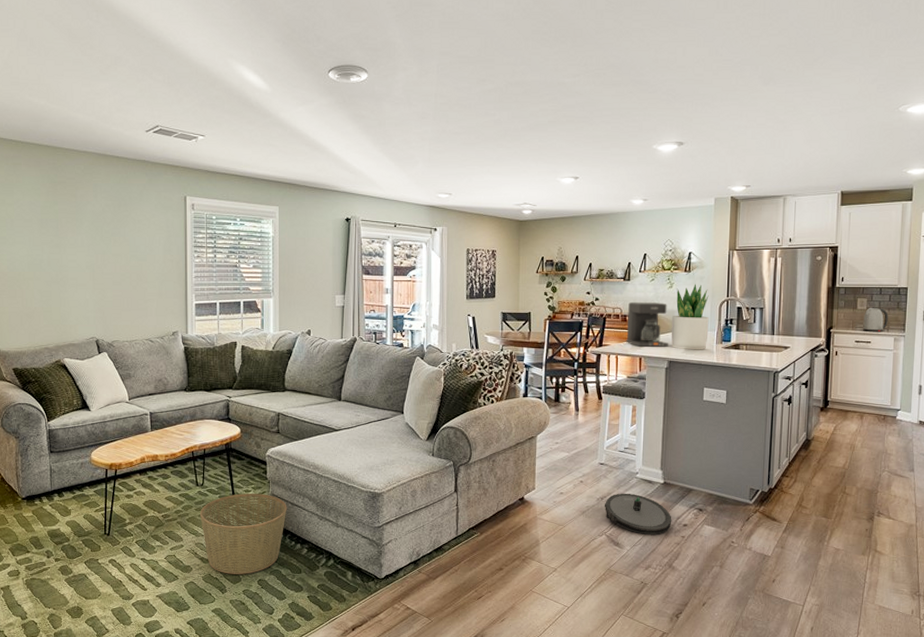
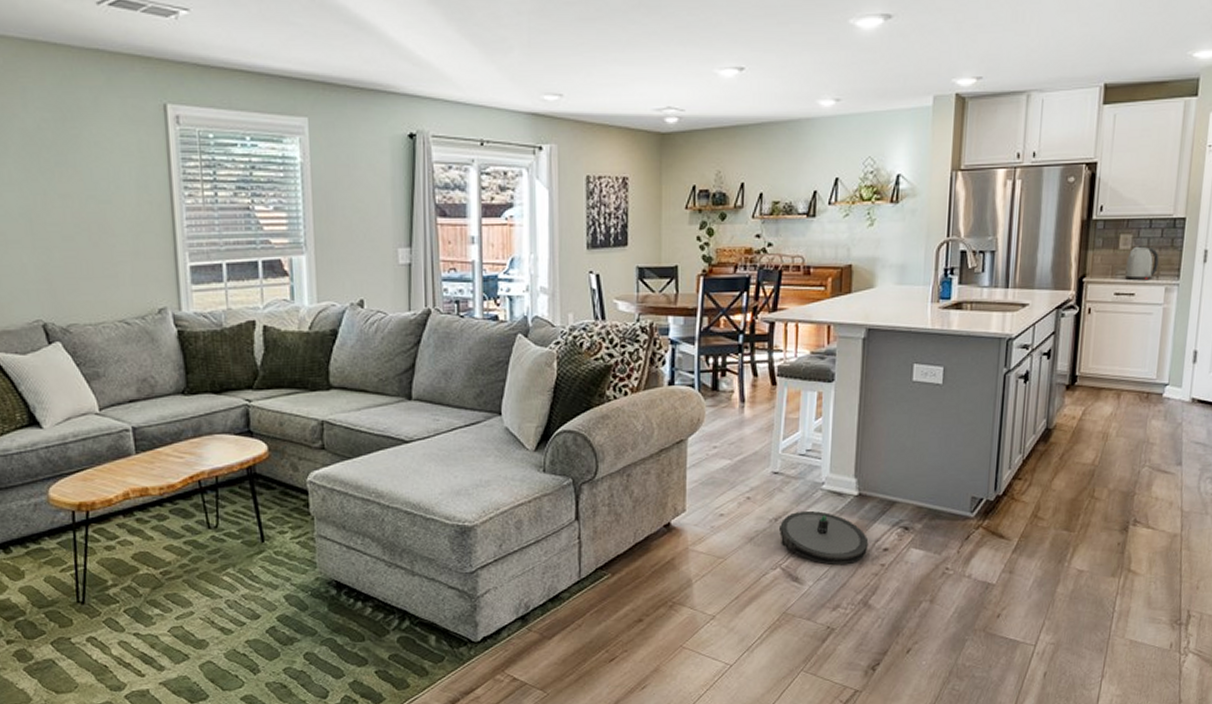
basket: present [200,493,287,574] -> none [215,535,341,648]
coffee maker: present [626,301,669,347] -> none [809,246,868,310]
planter: present [671,284,709,350] -> none [870,219,923,313]

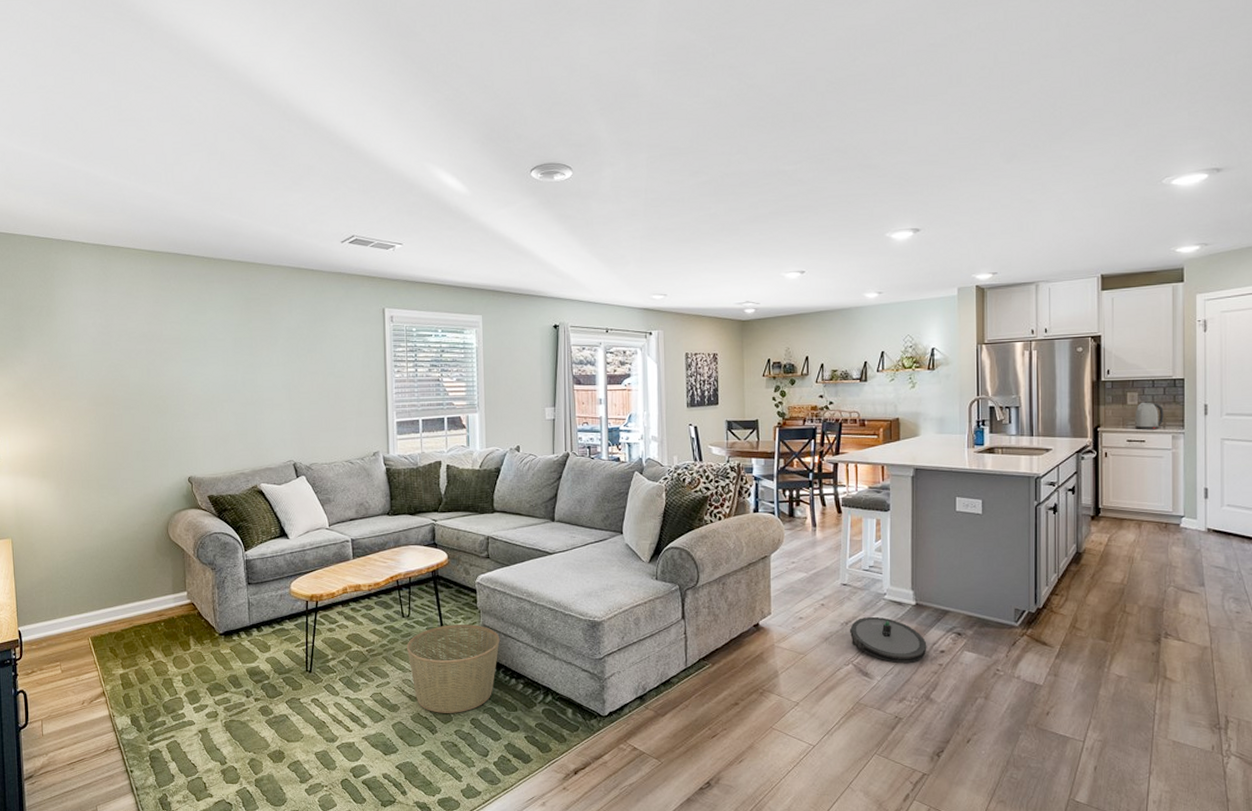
basket: none [215,535,341,648] -> present [407,624,500,713]

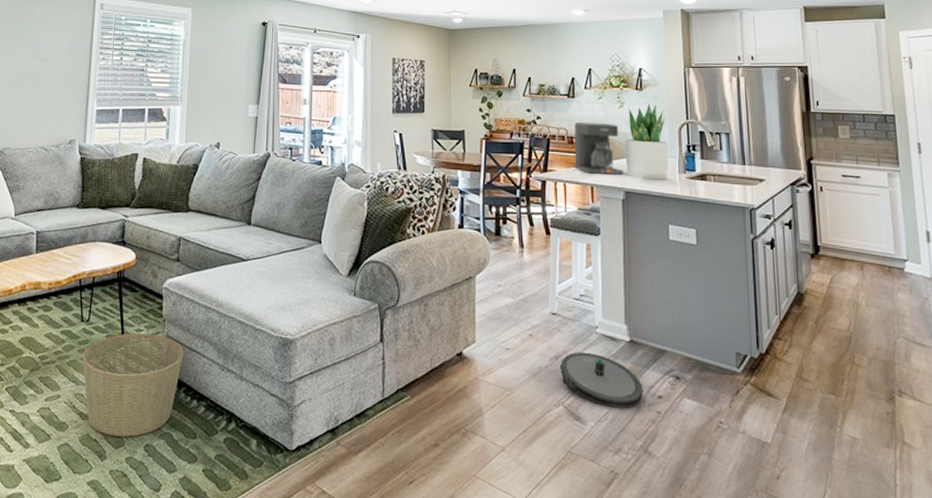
coffee maker: none [866,404,914,454] -> present [574,121,624,175]
planter: none [915,383,958,456] -> present [624,104,669,180]
kettle: present [1134,402,1164,430] -> none [847,136,878,166]

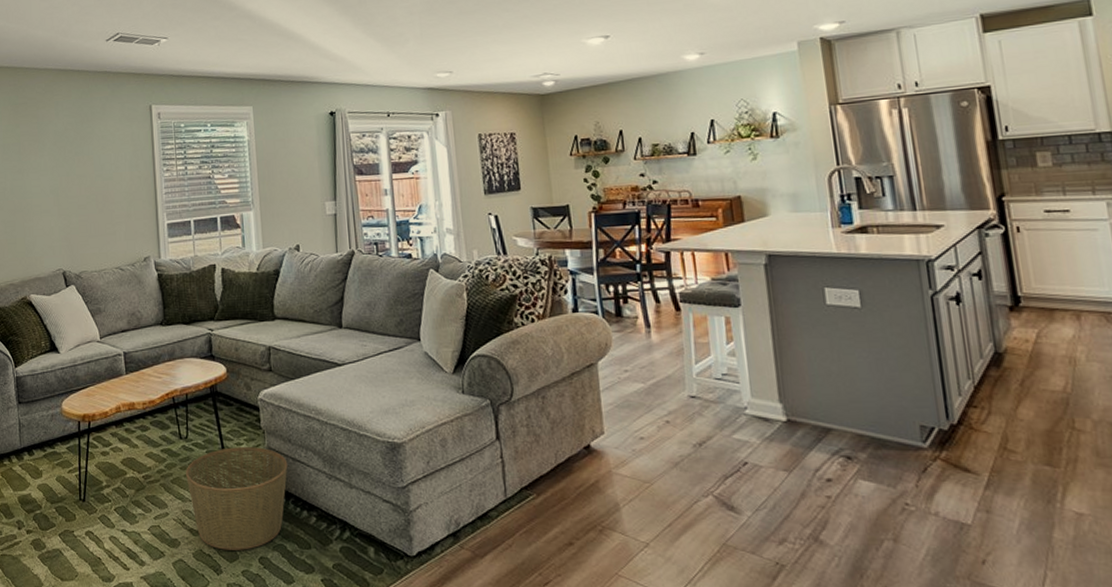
robot vacuum: present [559,351,644,408] -> none [704,436,808,494]
coffee maker: present [574,121,624,175] -> none [698,179,765,239]
planter: present [624,104,669,180] -> none [761,152,819,239]

